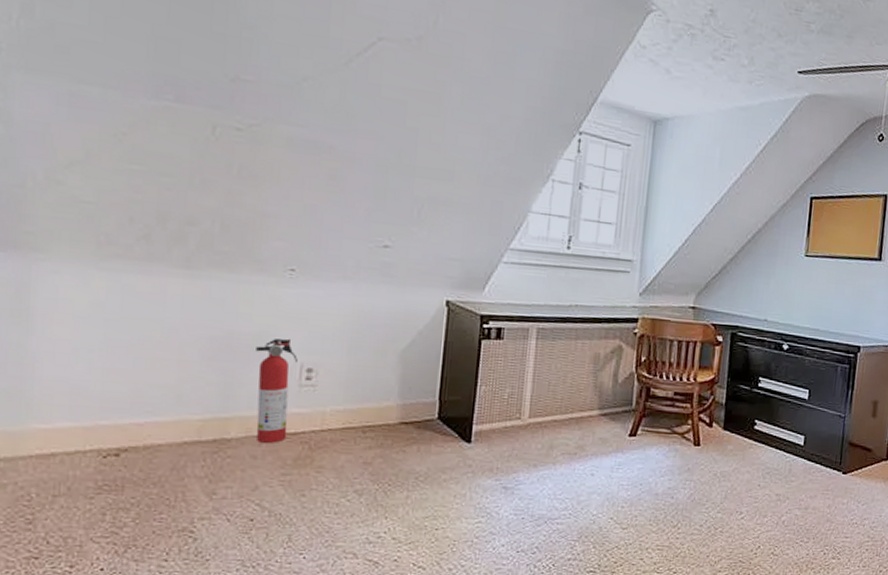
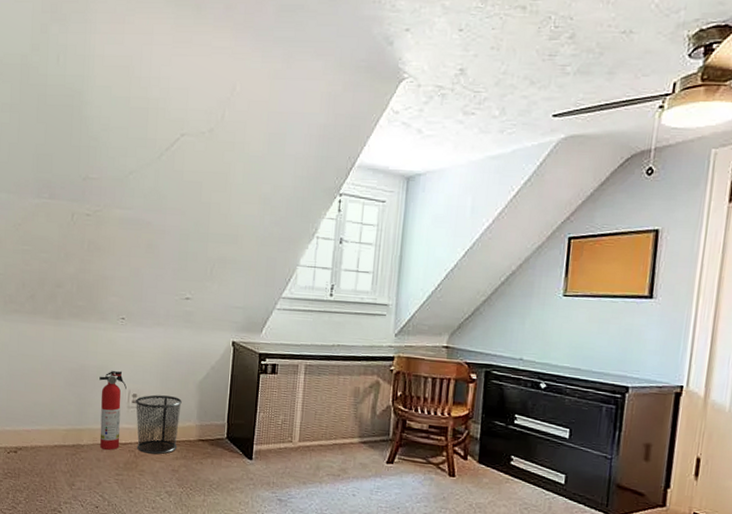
waste bin: none [310,368,378,445] -> present [135,394,182,455]

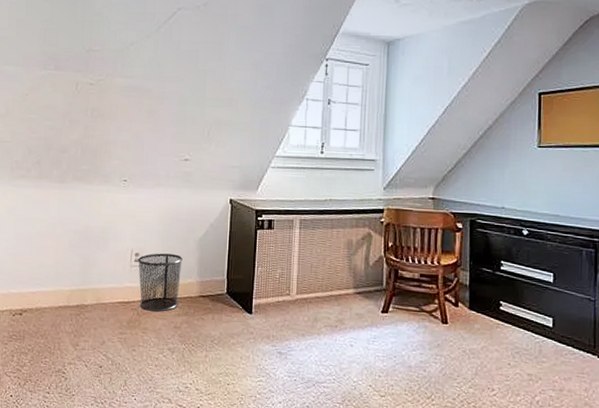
fire extinguisher: present [99,371,127,450] -> none [103,231,129,309]

